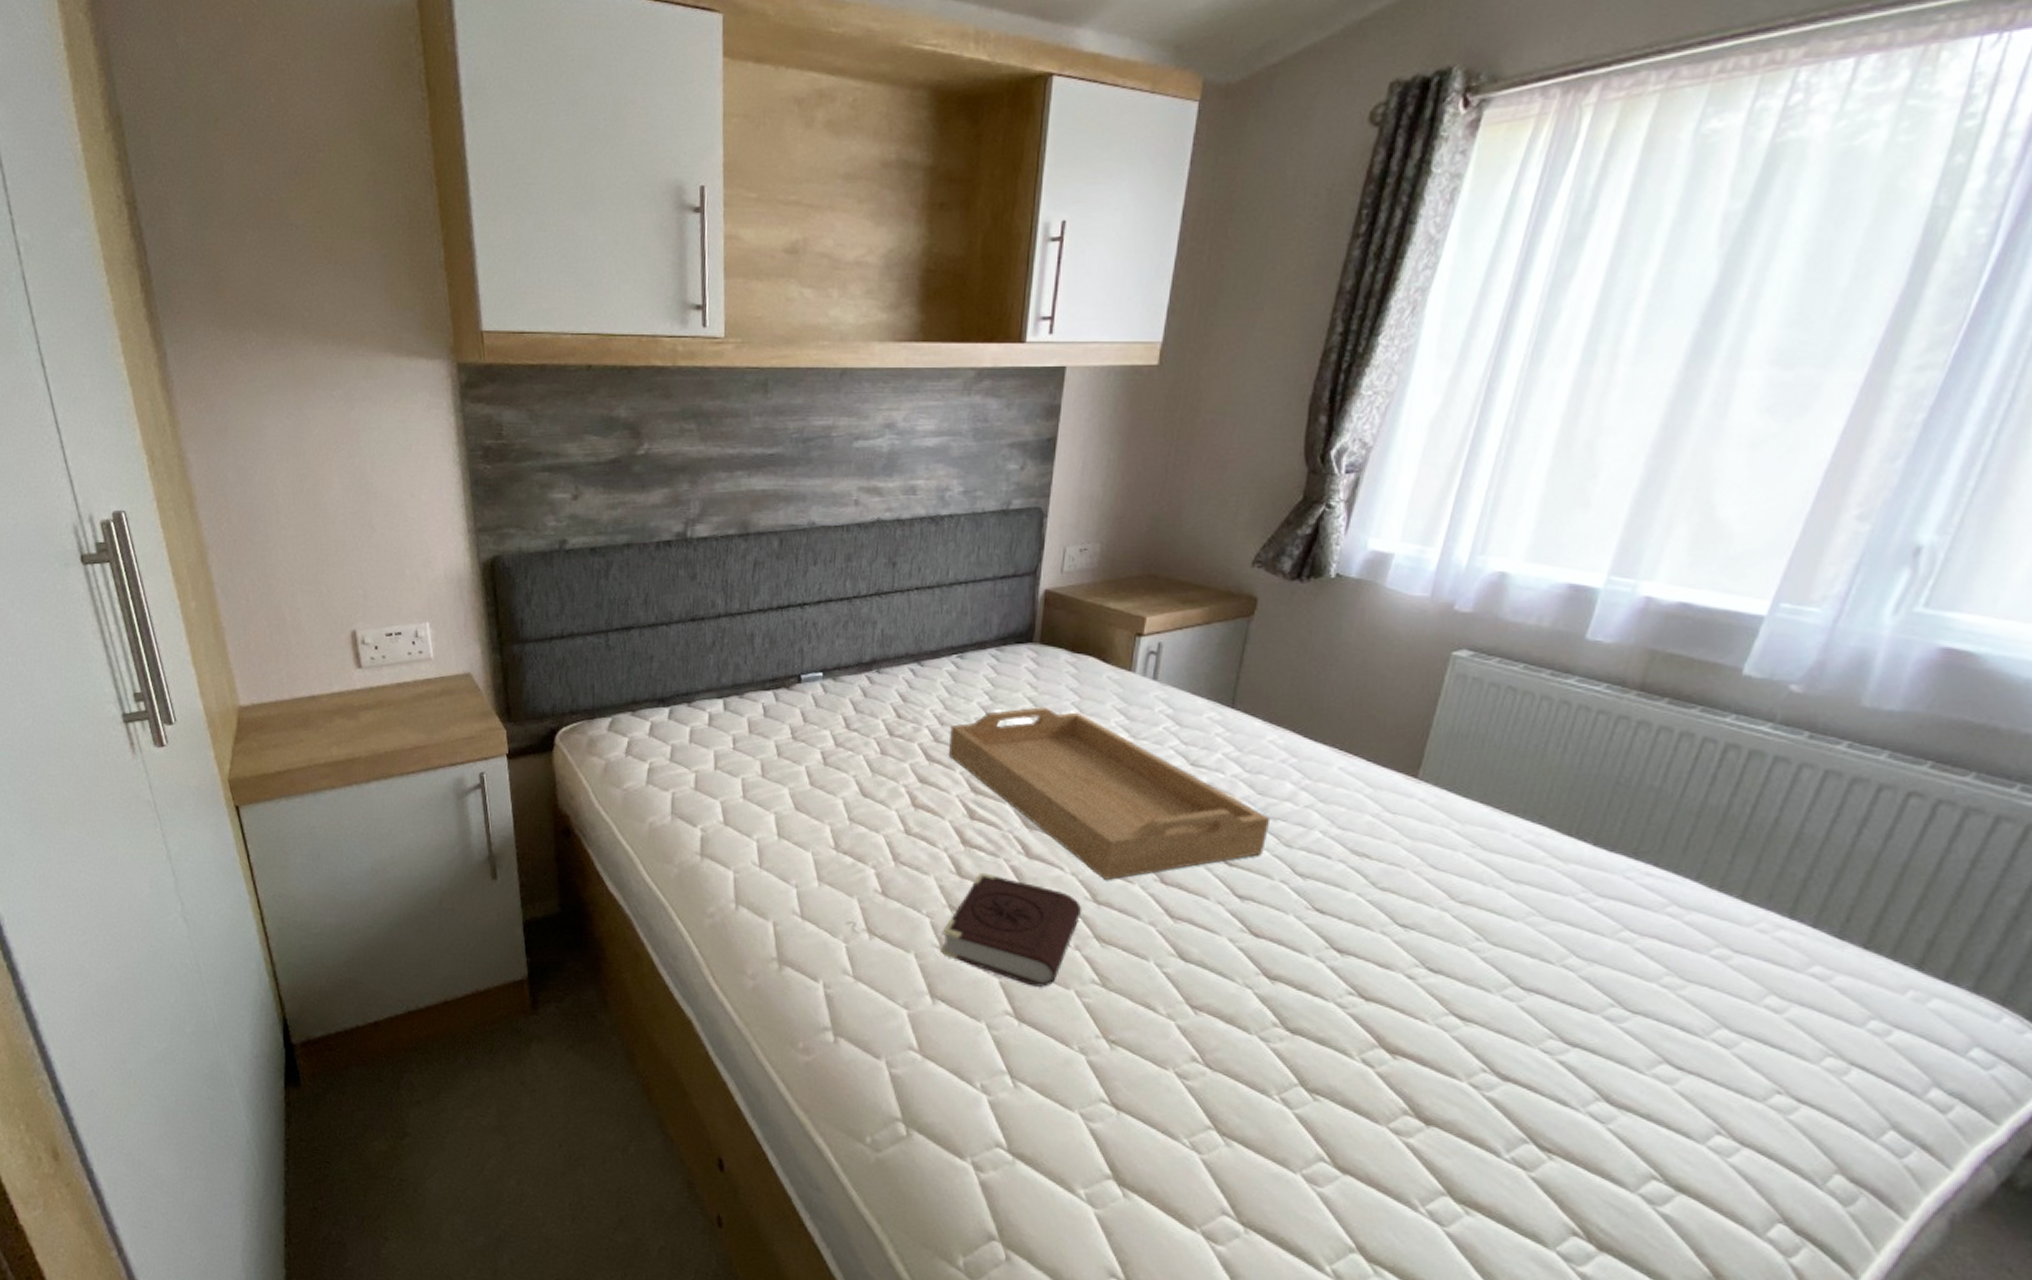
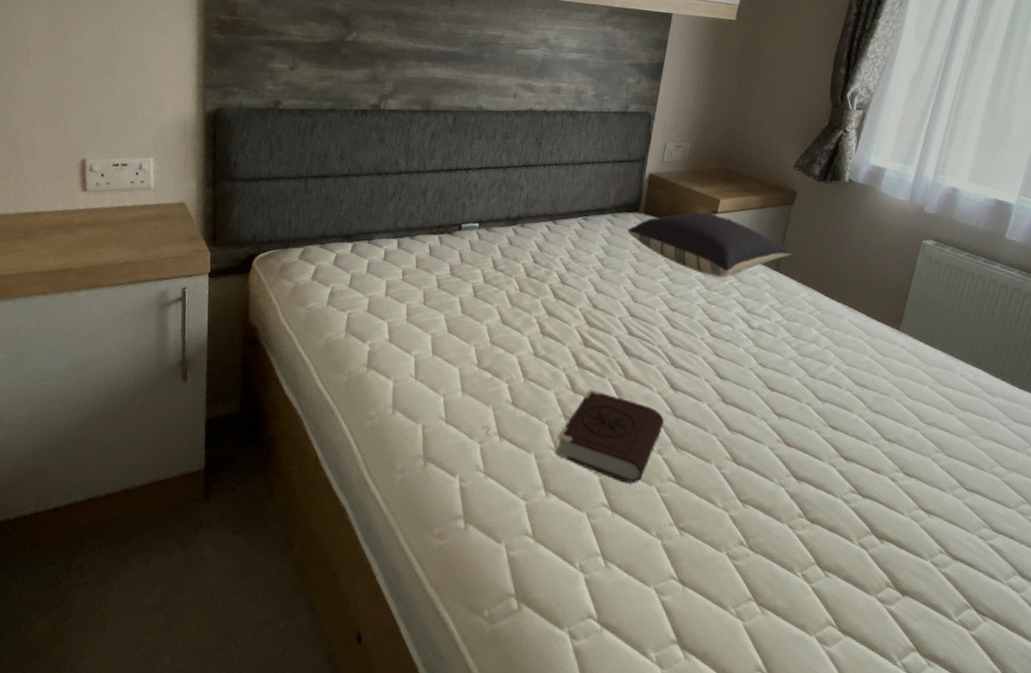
serving tray: present [948,707,1271,881] -> none [571,261,801,399]
pillow: none [1019,636,1254,722] -> present [627,212,792,278]

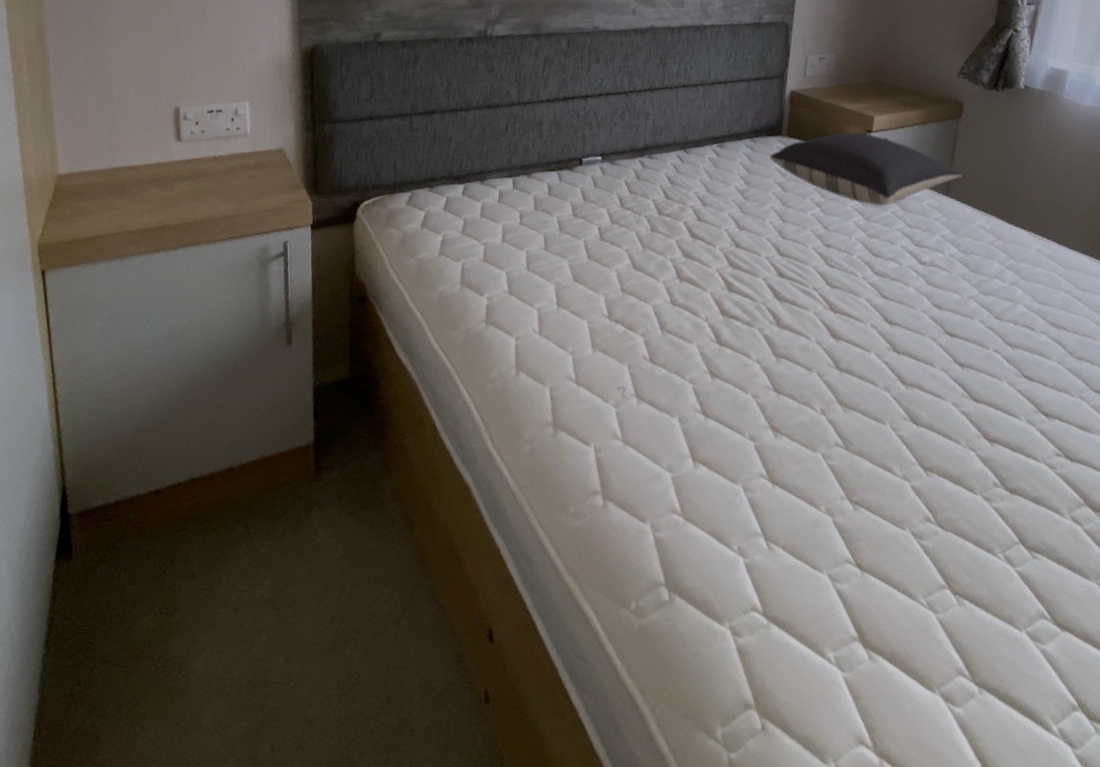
book: present [554,389,665,484] -> none [701,340,827,450]

